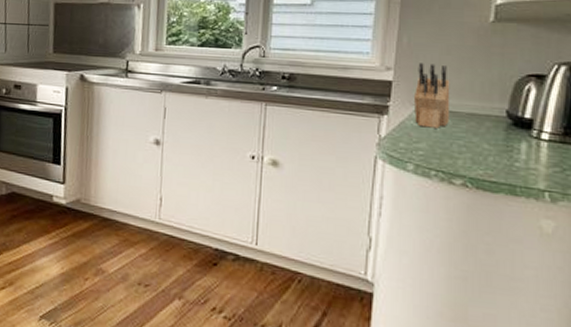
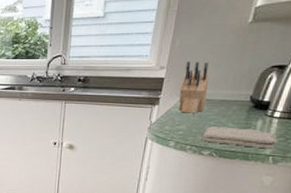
washcloth: none [449,147,553,182] -> present [201,127,278,149]

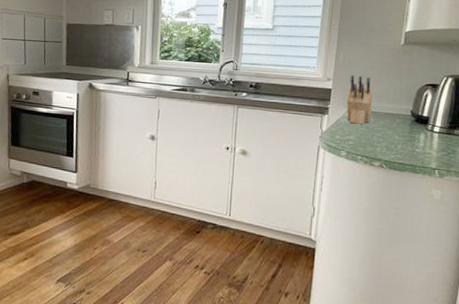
washcloth: present [201,127,278,149] -> none [371,138,441,163]

